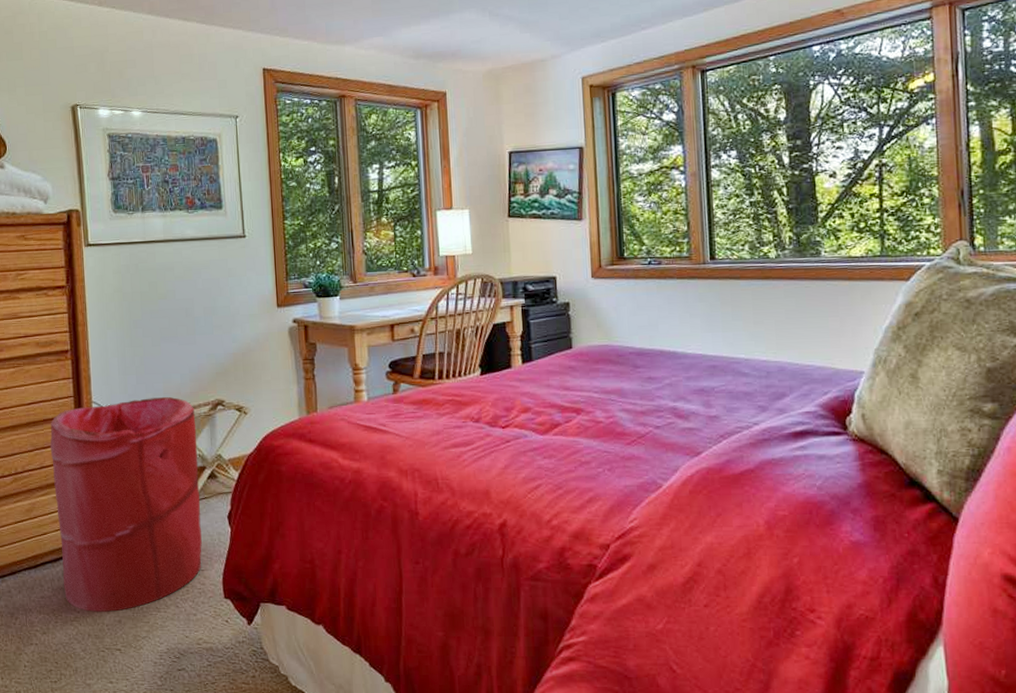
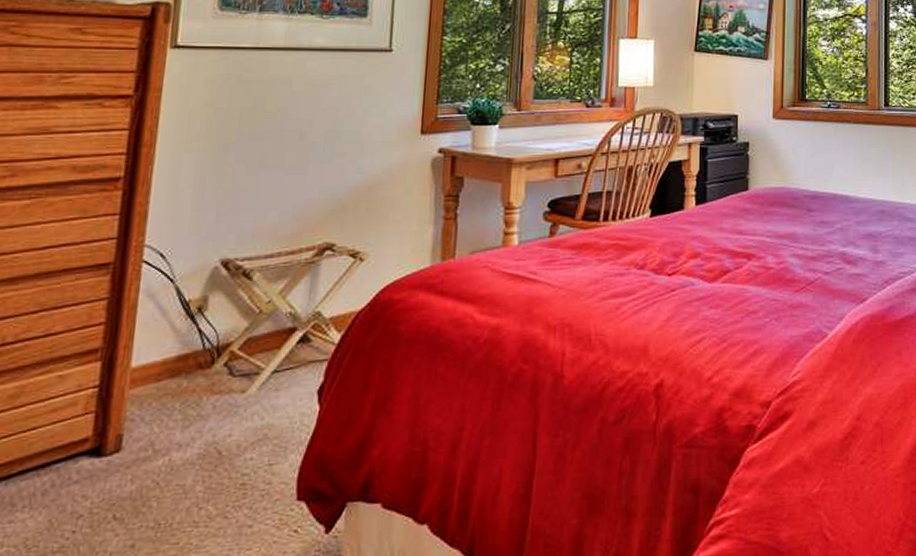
laundry hamper: present [50,396,202,612] -> none [49,238,293,536]

